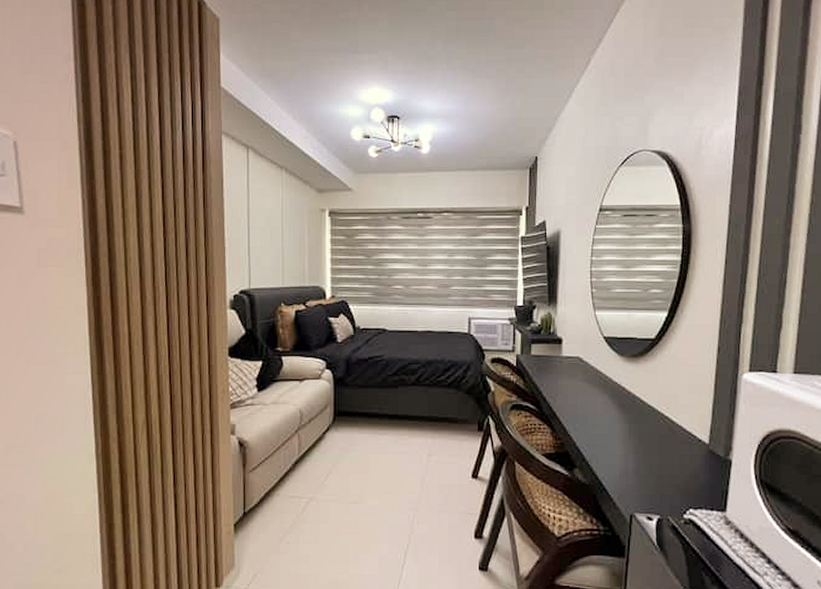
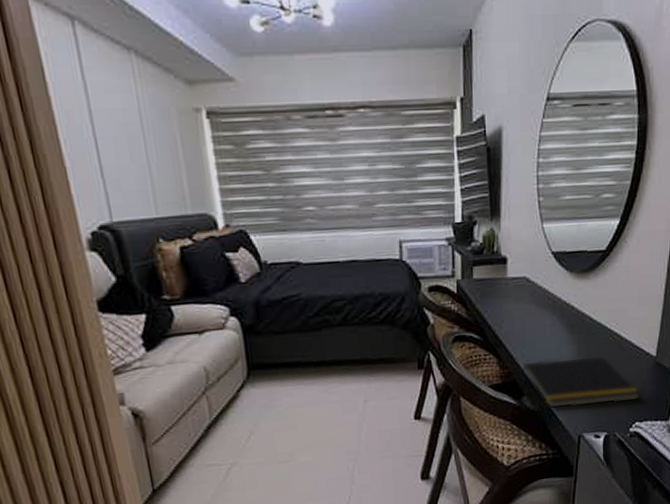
notepad: none [573,435,695,486] -> present [521,356,641,408]

